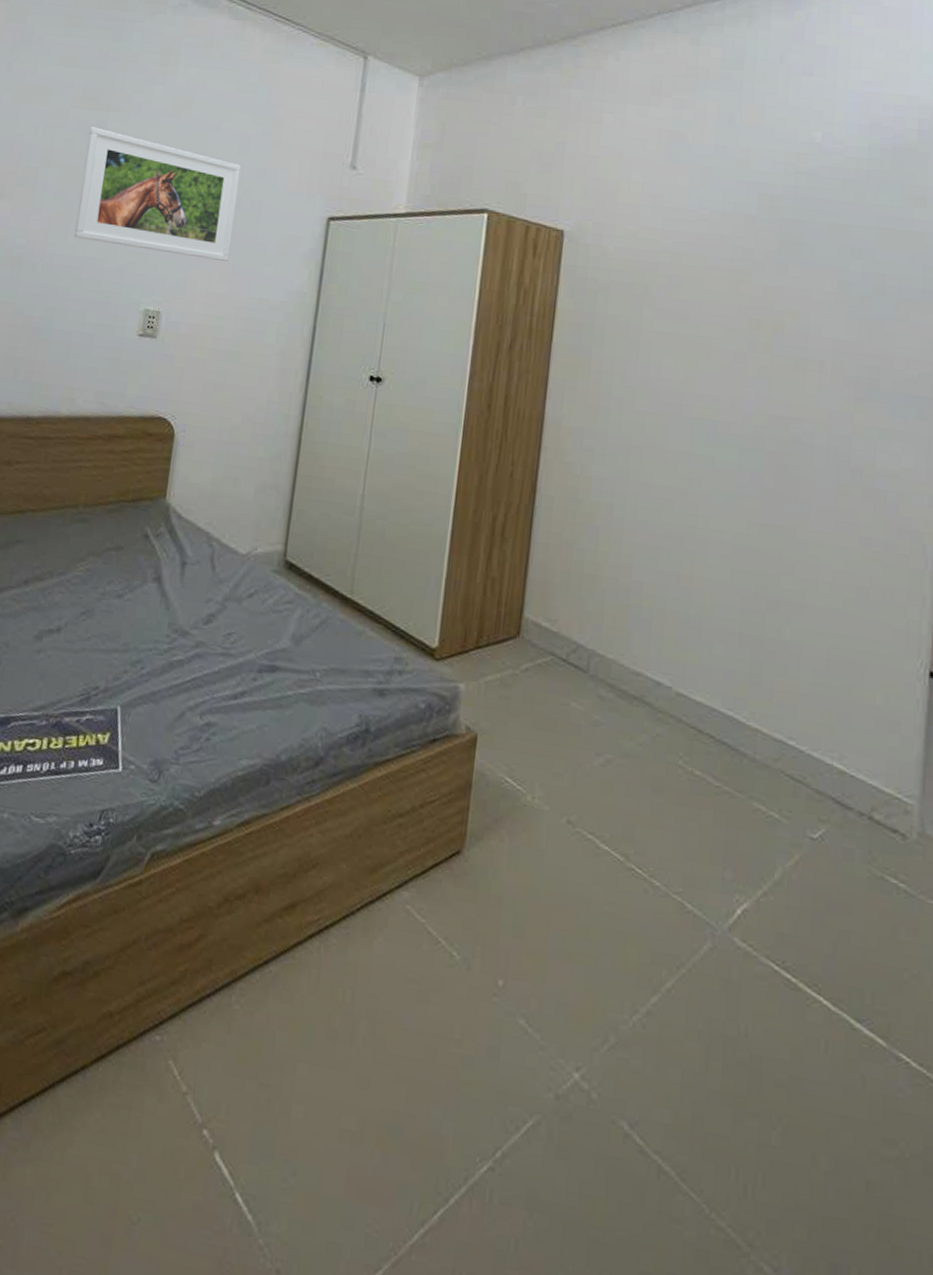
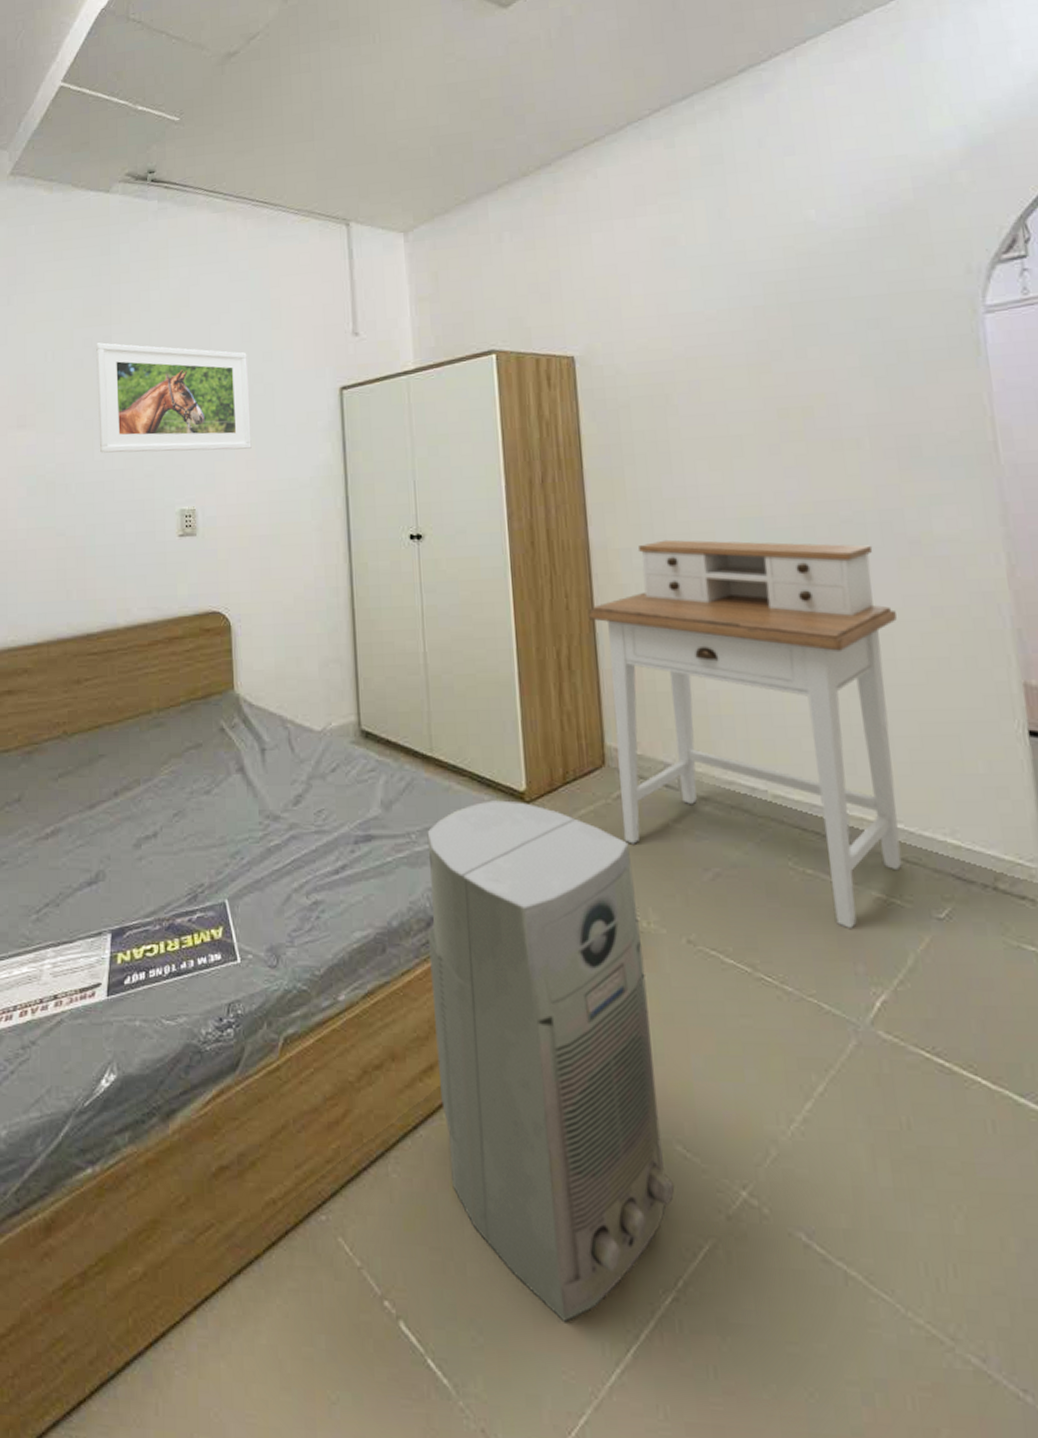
air purifier: none [292,652,528,1176] -> present [427,800,675,1322]
desk: none [524,426,826,836] -> present [588,539,902,930]

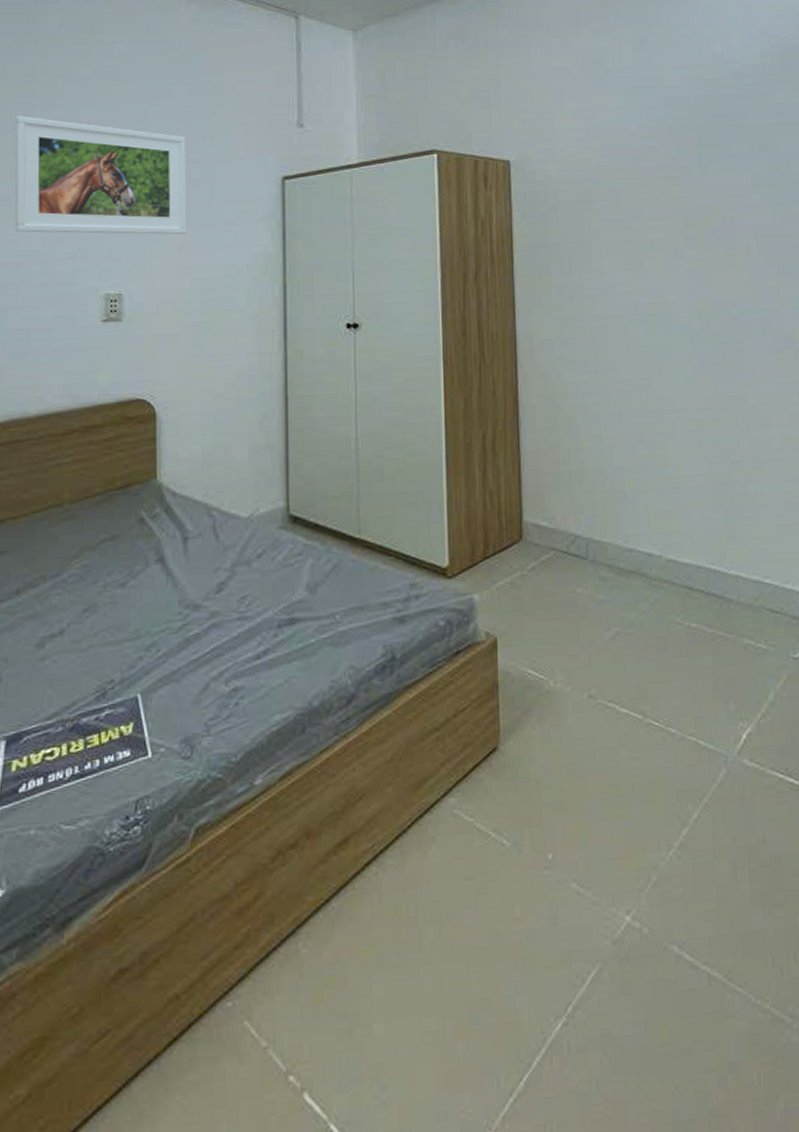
air purifier: present [427,800,675,1322] -> none [347,577,569,1064]
desk: present [588,539,902,930] -> none [512,332,772,674]

